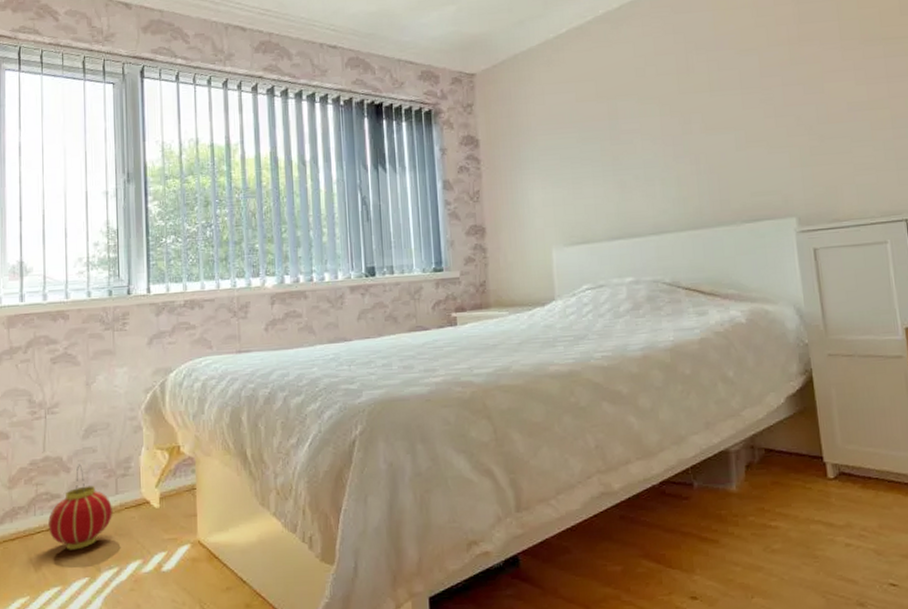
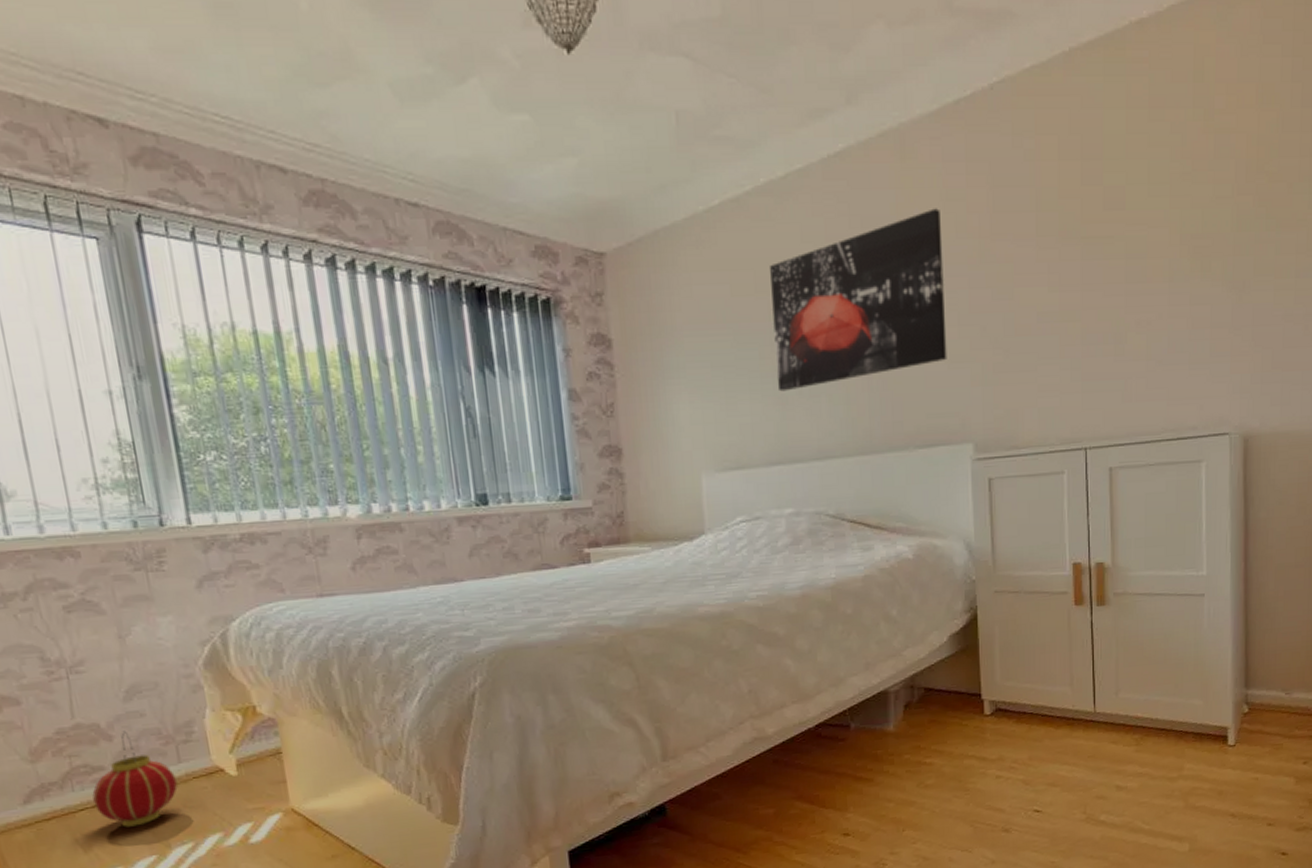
wall art: none [607,23,767,177] -> present [769,208,947,392]

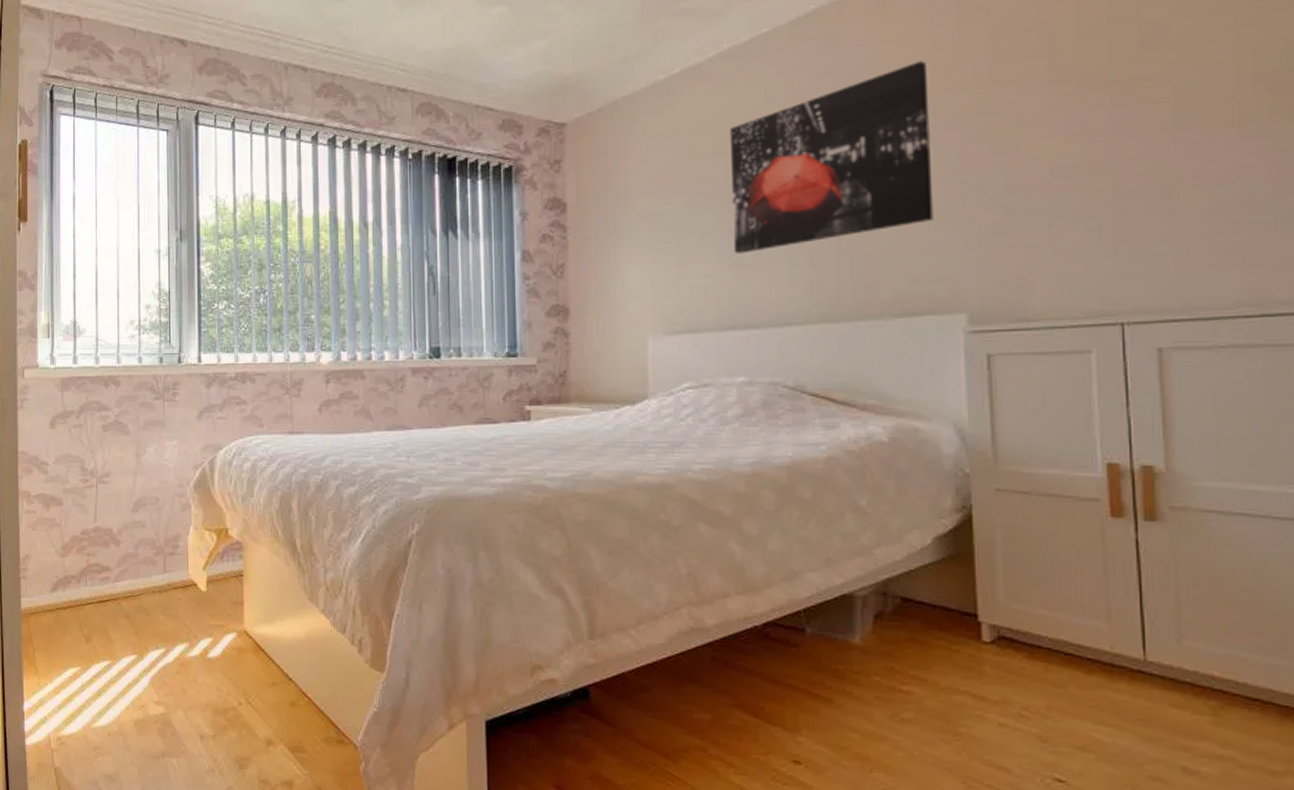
lantern: present [92,730,178,827] -> none [99,538,161,625]

